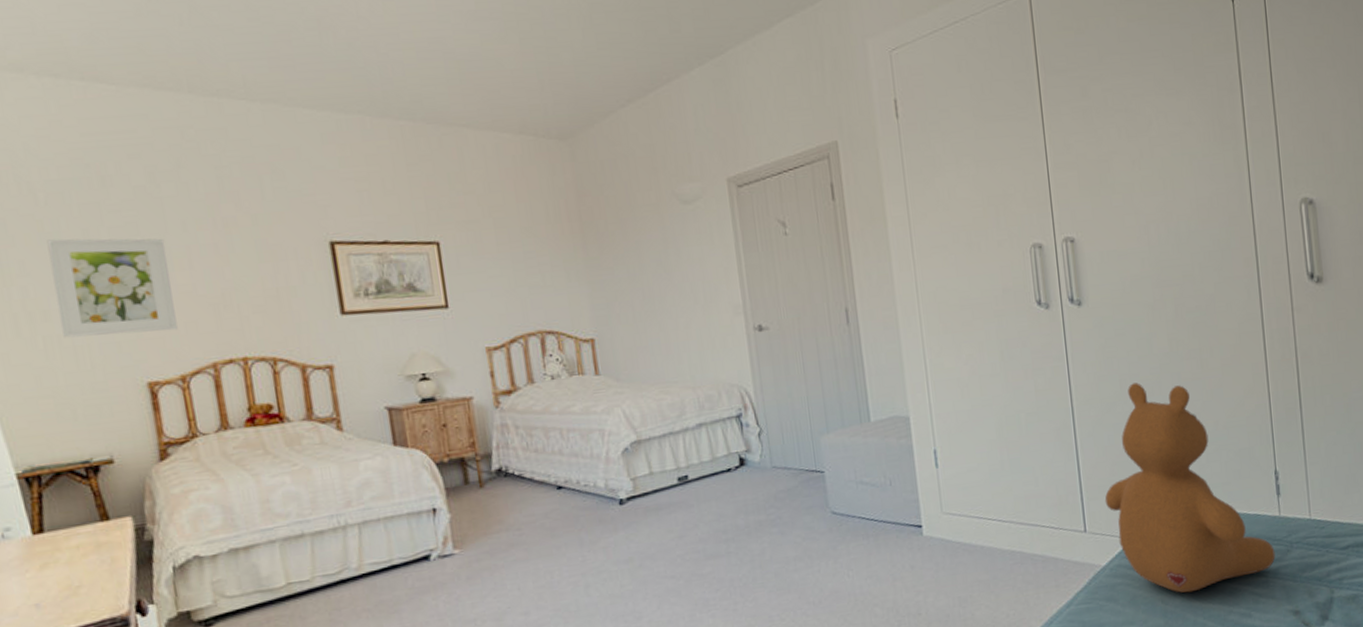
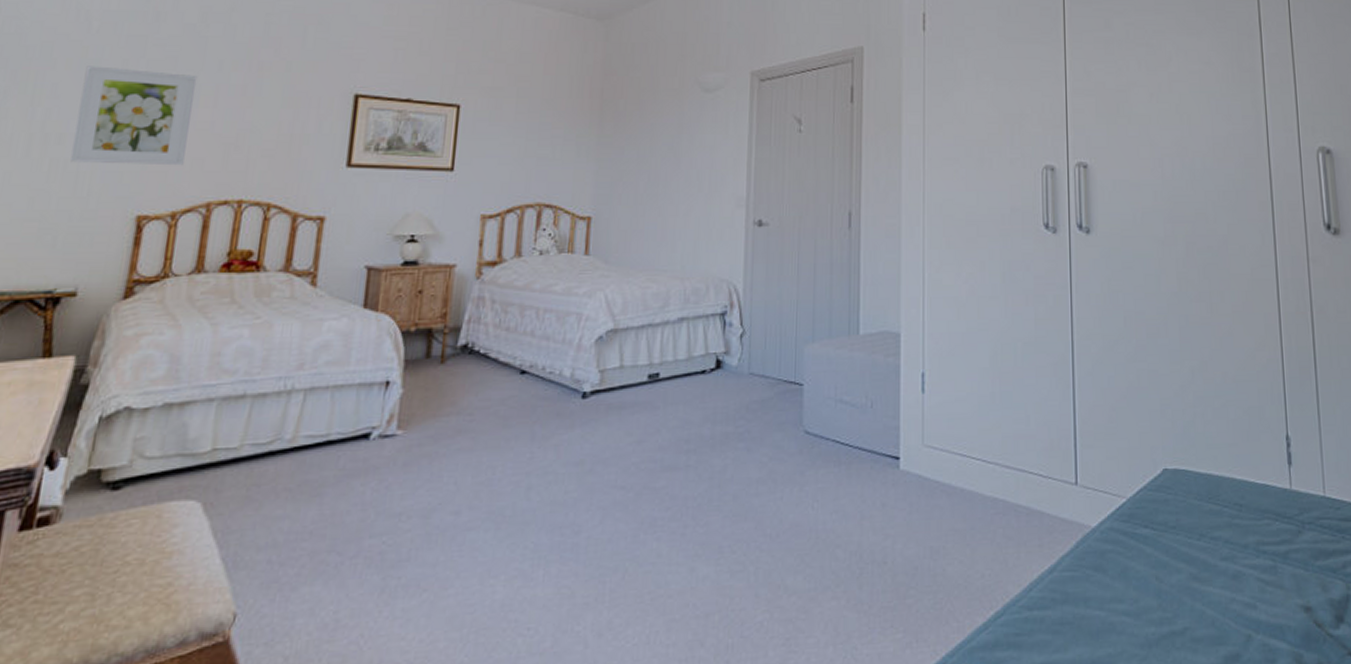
teddy bear: present [1104,382,1276,593] -> none [1100,321,1285,571]

